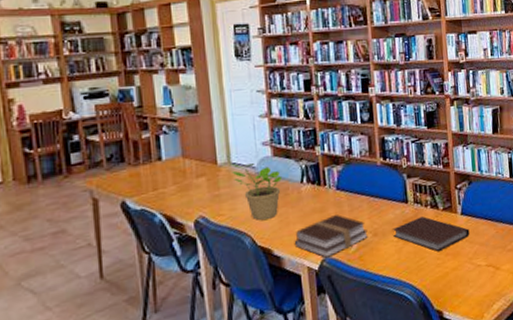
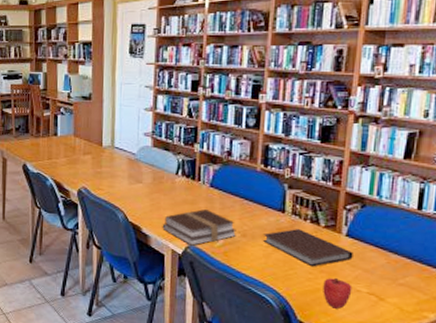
potted plant: present [229,163,283,220] -> none [113,147,159,201]
apple: none [450,257,474,289] -> present [323,277,352,309]

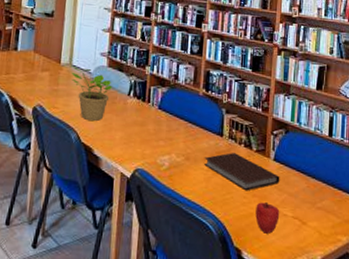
potted plant: none [113,147,159,201] -> present [71,65,113,121]
book: present [162,209,236,246] -> none [113,131,181,169]

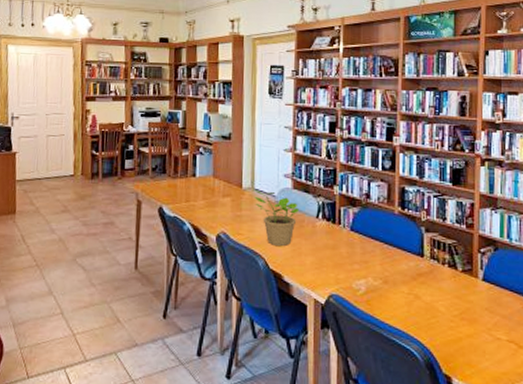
notebook: present [203,153,280,191] -> none [403,274,491,315]
apple: present [255,201,280,234] -> none [465,325,493,359]

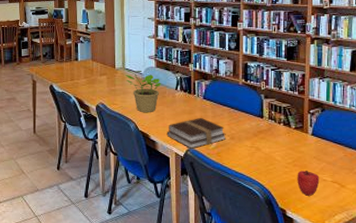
book: none [304,255,378,294] -> present [166,118,226,149]
apple: none [465,325,493,359] -> present [297,170,320,196]

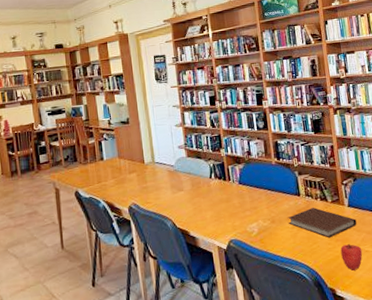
potted plant: present [124,68,162,112] -> none [154,162,195,207]
book: present [166,118,226,149] -> none [206,204,267,239]
notebook: none [247,131,318,162] -> present [288,207,357,238]

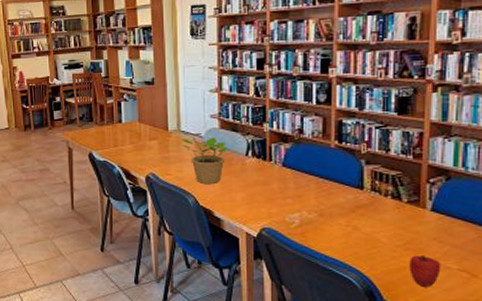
potted plant: none [154,162,195,207] -> present [179,131,228,184]
notebook: present [288,207,357,238] -> none [341,206,440,245]

